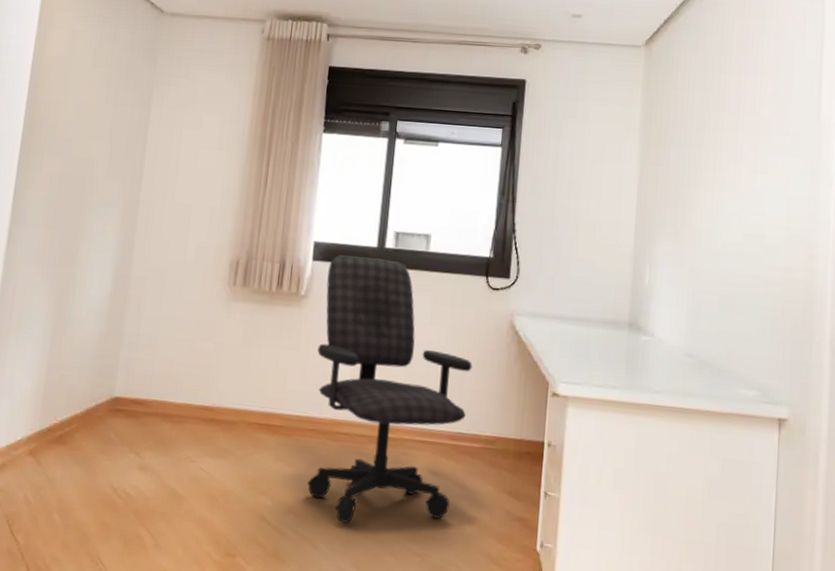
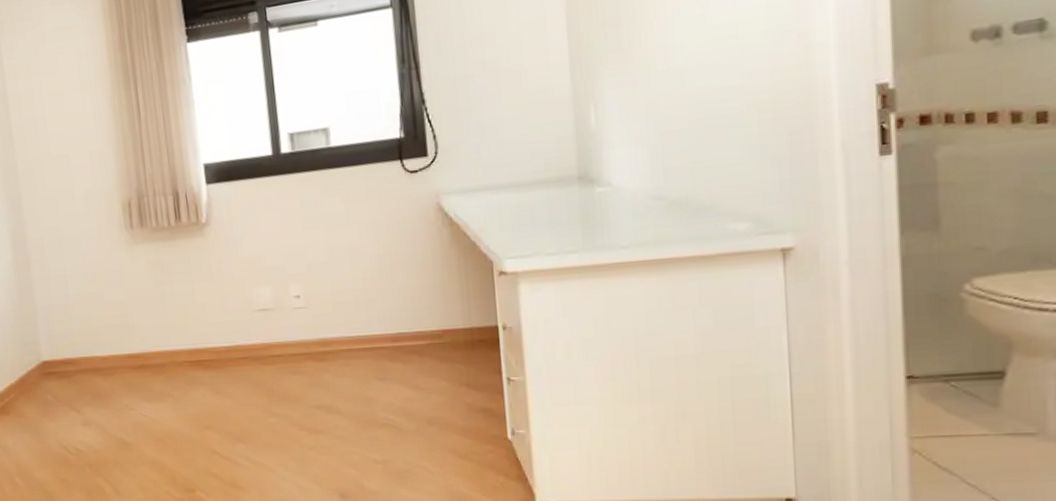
office chair: present [308,255,473,523] -> none [224,165,405,443]

